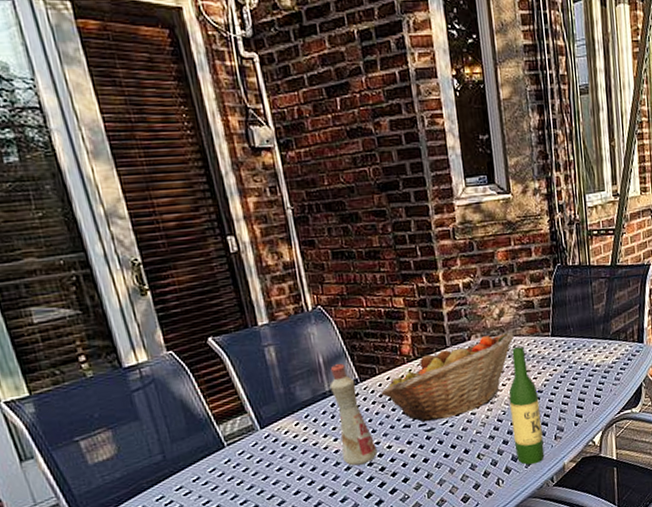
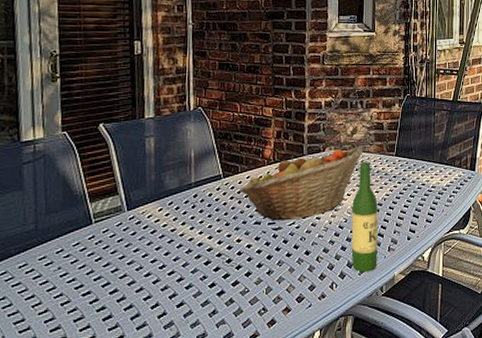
bottle: present [329,363,378,466] -> none [194,159,227,255]

